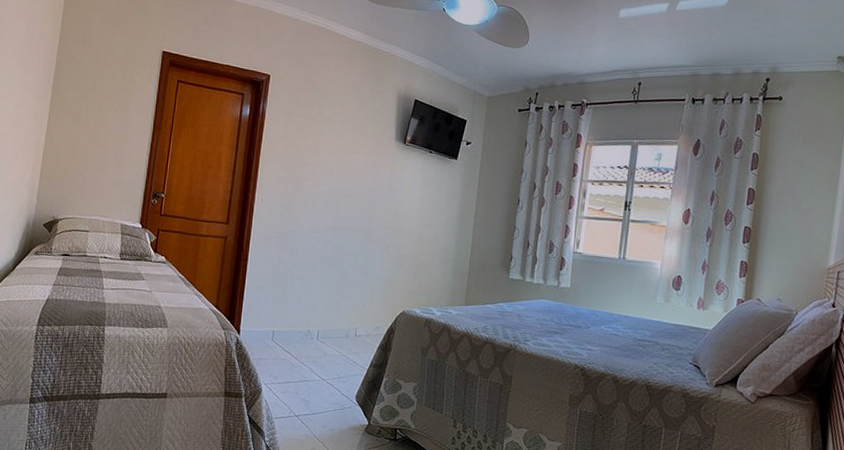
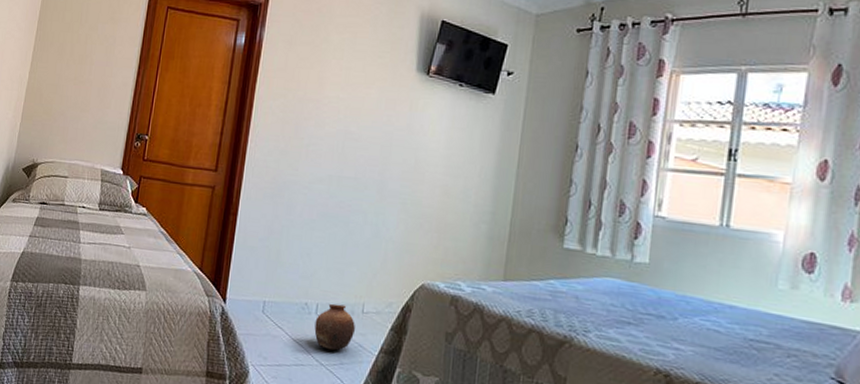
pottery: none [316,330,350,368] -> present [314,303,355,351]

